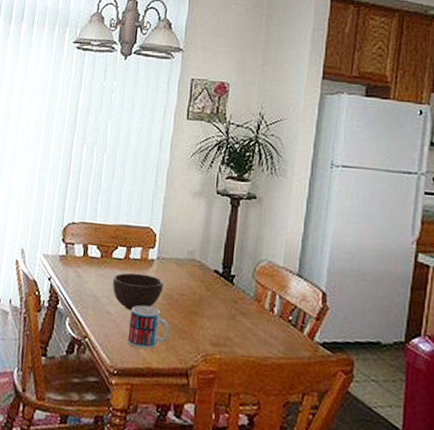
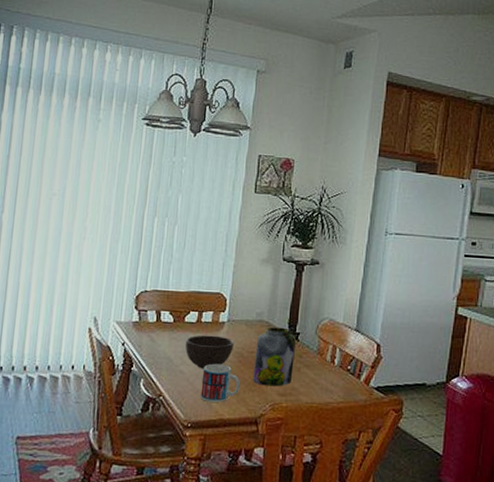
jar: none [184,267,231,335] -> present [253,327,296,387]

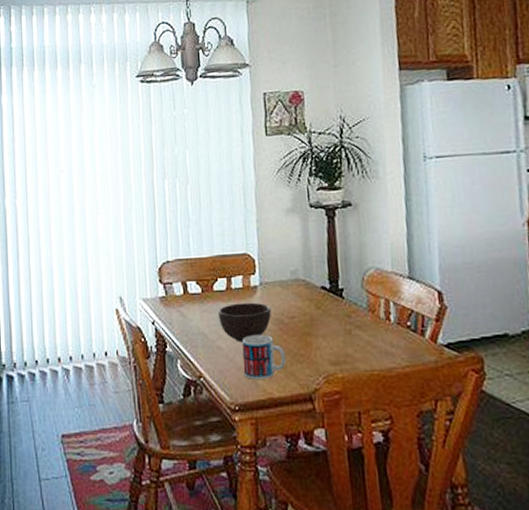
jar: present [253,327,296,387] -> none [296,284,344,355]

